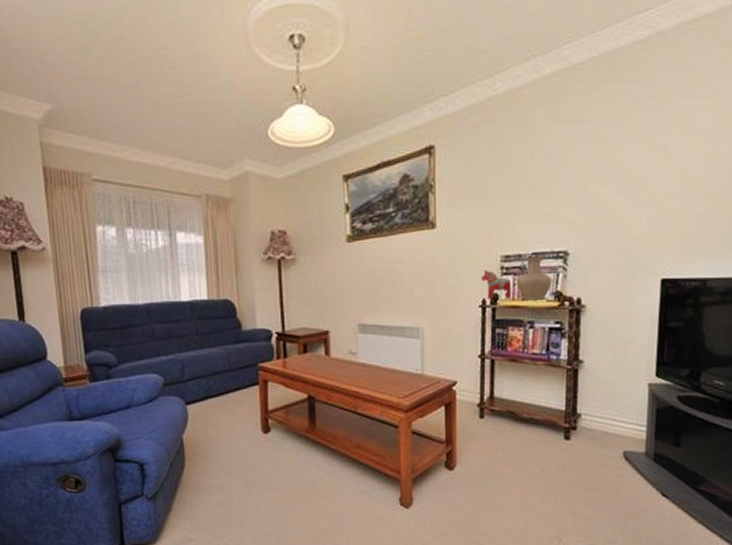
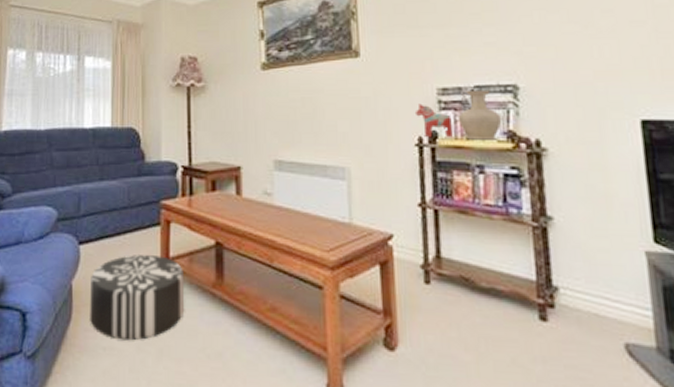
pouf: none [199,409,283,478] -> present [90,253,185,340]

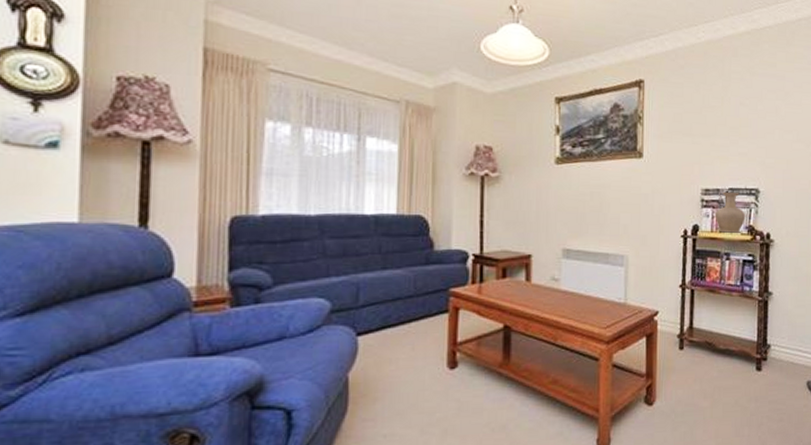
pouf: present [90,253,185,340] -> none [369,341,471,425]
decorative figurine: present [414,103,454,138] -> none [683,201,711,231]

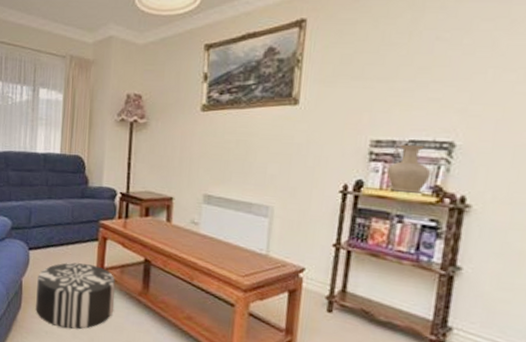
pouf: none [369,341,471,425] -> present [36,262,115,329]

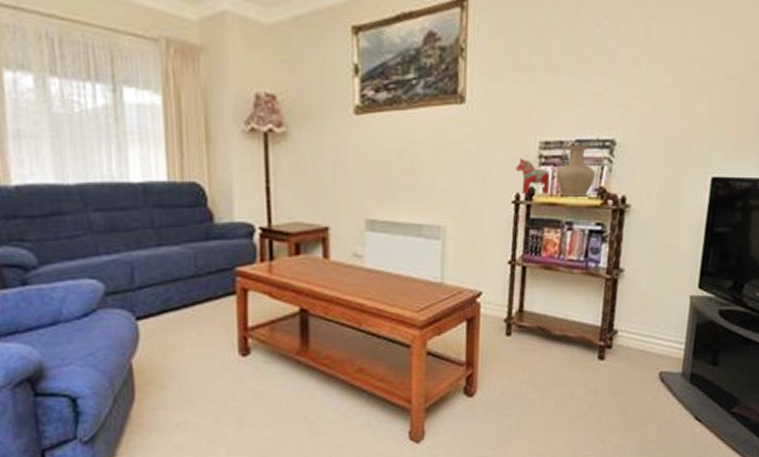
pouf: present [36,262,115,329] -> none [154,326,267,414]
decorative figurine: none [344,153,380,188] -> present [515,158,550,195]

